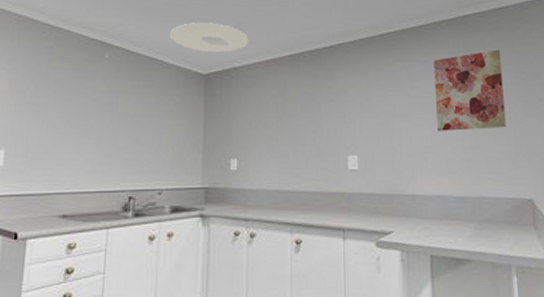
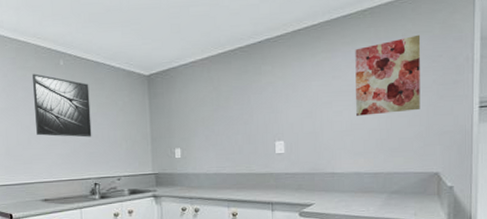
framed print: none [65,65,136,141] -> present [32,73,92,138]
ceiling light: present [169,22,248,53] -> none [113,26,184,55]

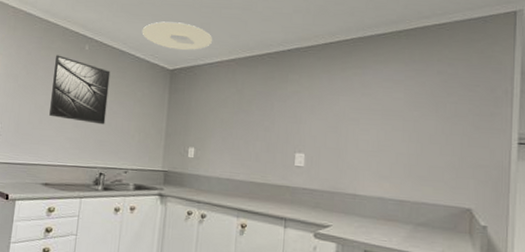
ceiling light: none [113,26,184,55] -> present [142,21,212,51]
wall art: present [355,34,421,116] -> none [383,61,457,139]

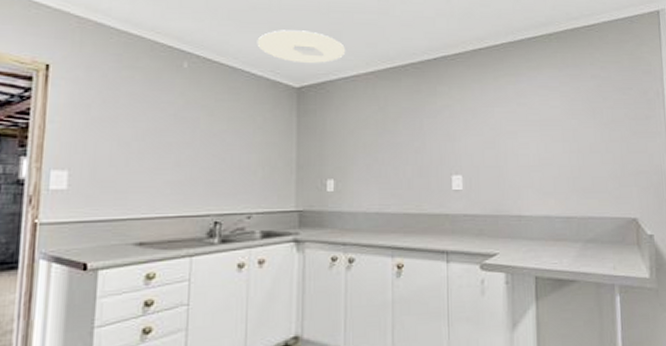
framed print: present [49,55,111,125] -> none [139,76,220,161]

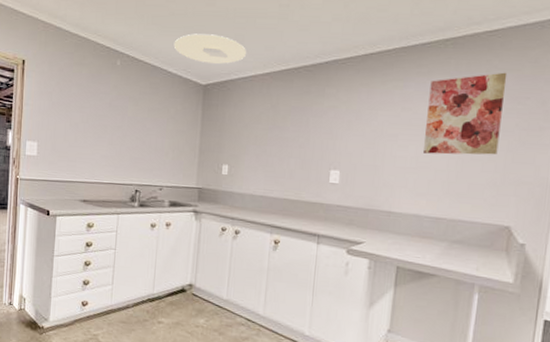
wall art: none [541,64,613,149] -> present [422,72,508,155]

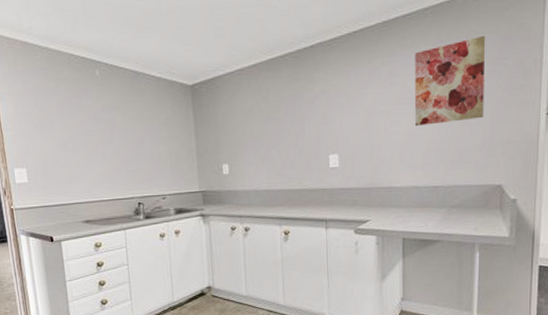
ceiling light: present [173,33,246,65] -> none [152,30,229,63]

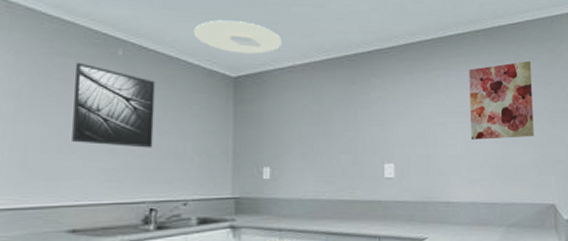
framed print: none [66,85,134,154] -> present [72,62,155,148]
ceiling light: none [152,30,229,63] -> present [193,20,281,55]

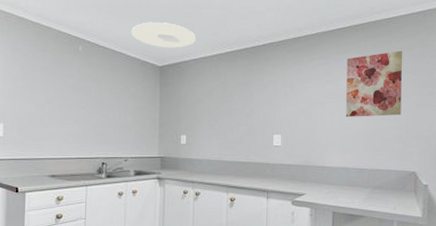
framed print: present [72,62,155,148] -> none [50,56,105,119]

